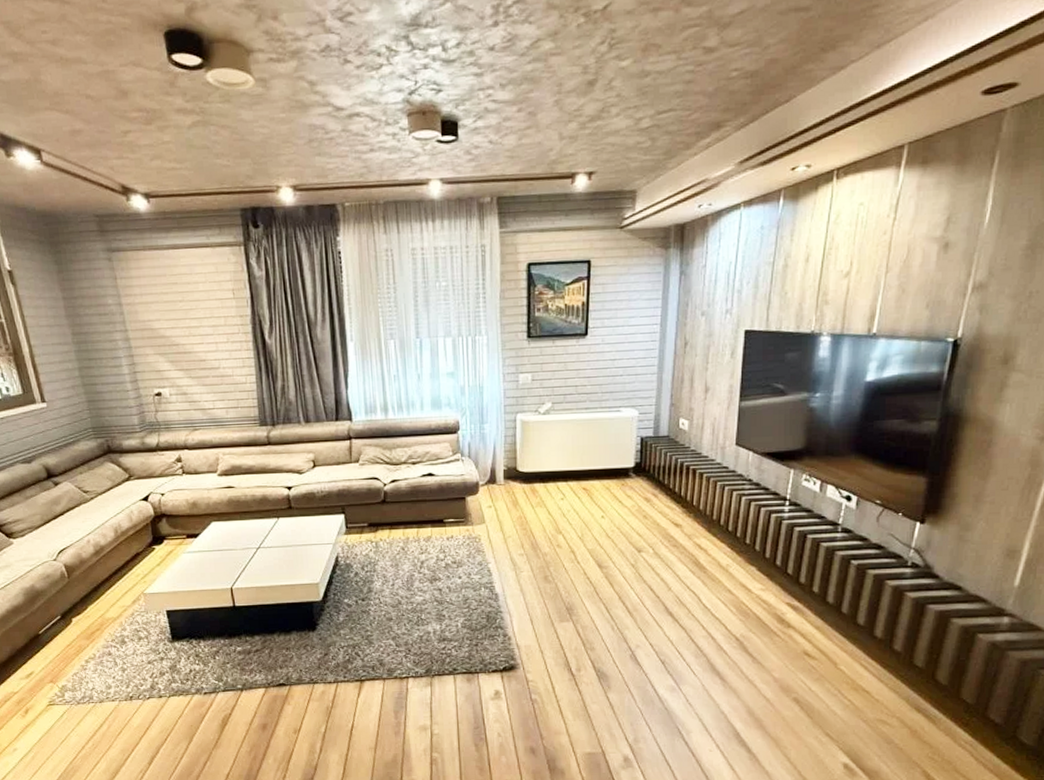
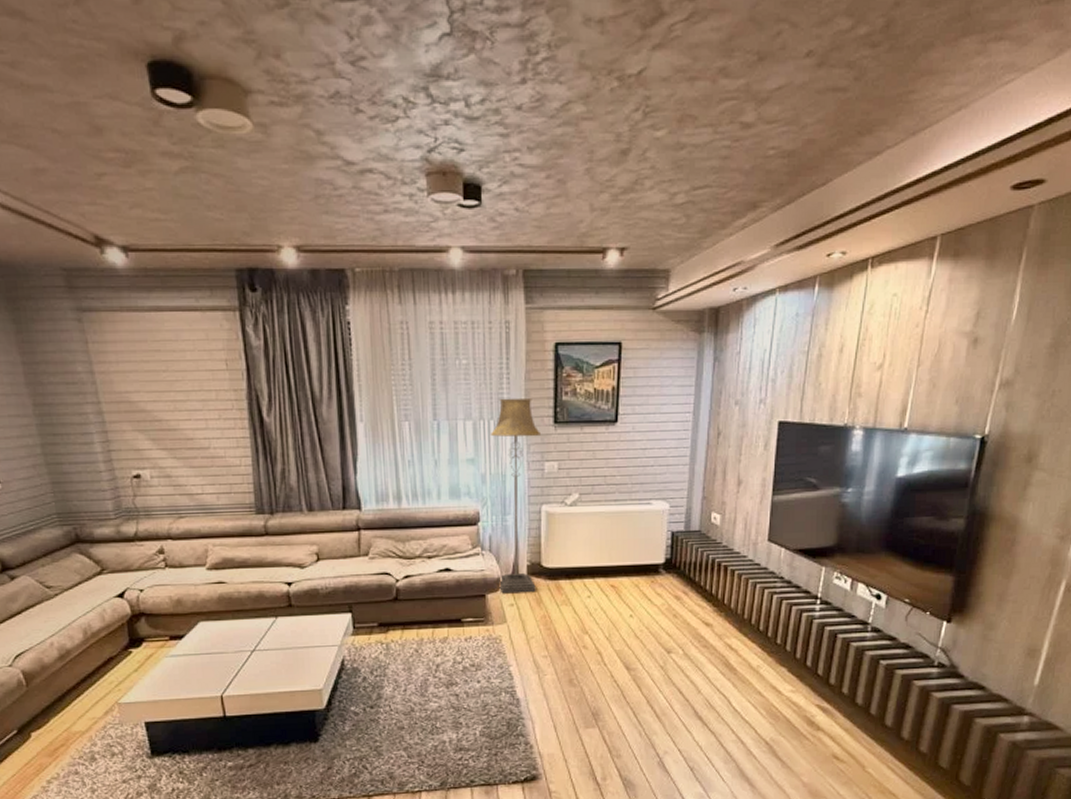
floor lamp: none [468,315,515,497] -> present [490,397,540,594]

